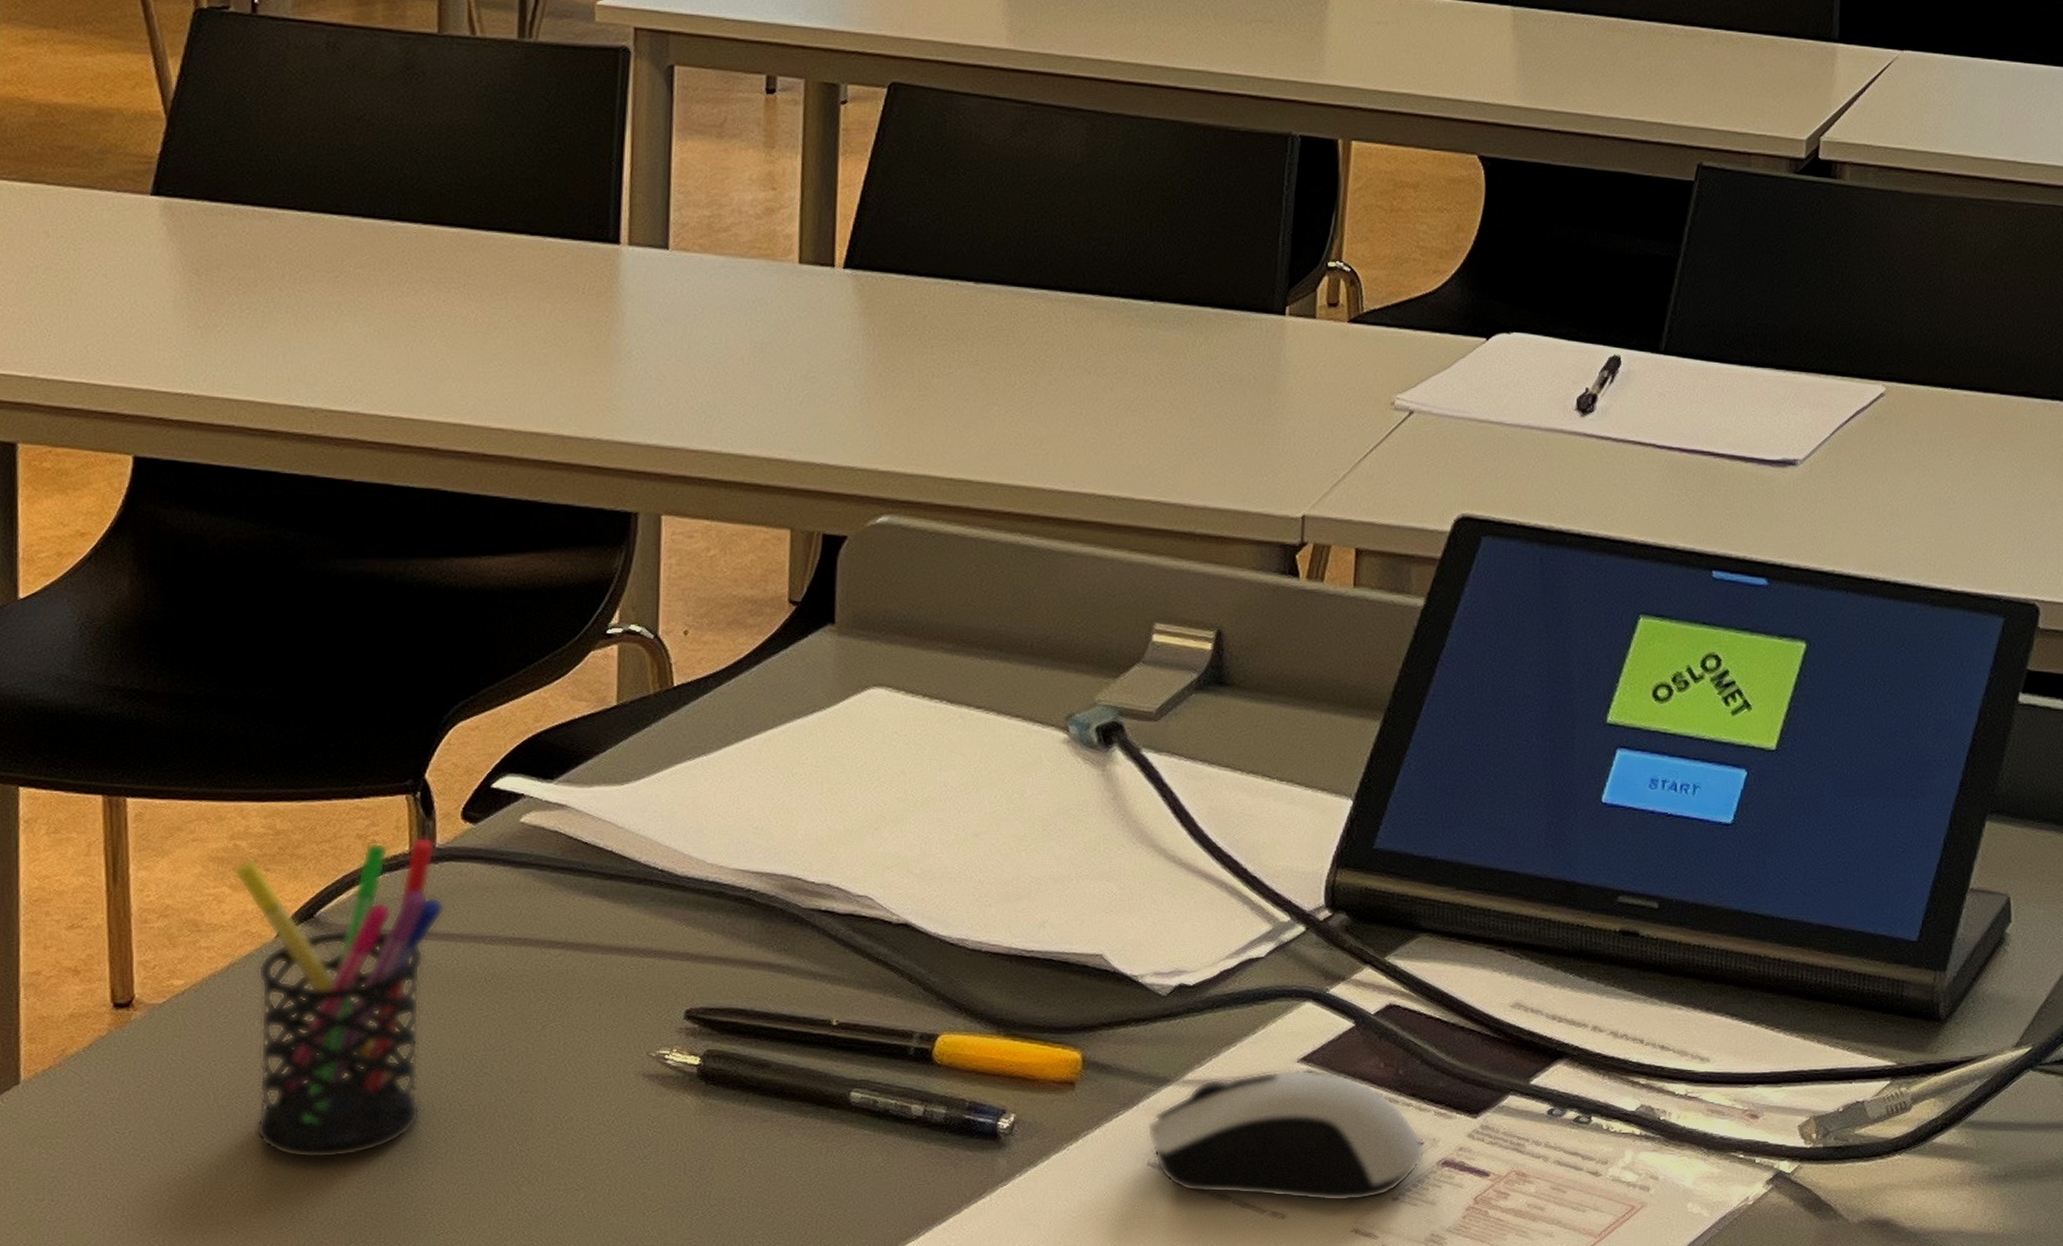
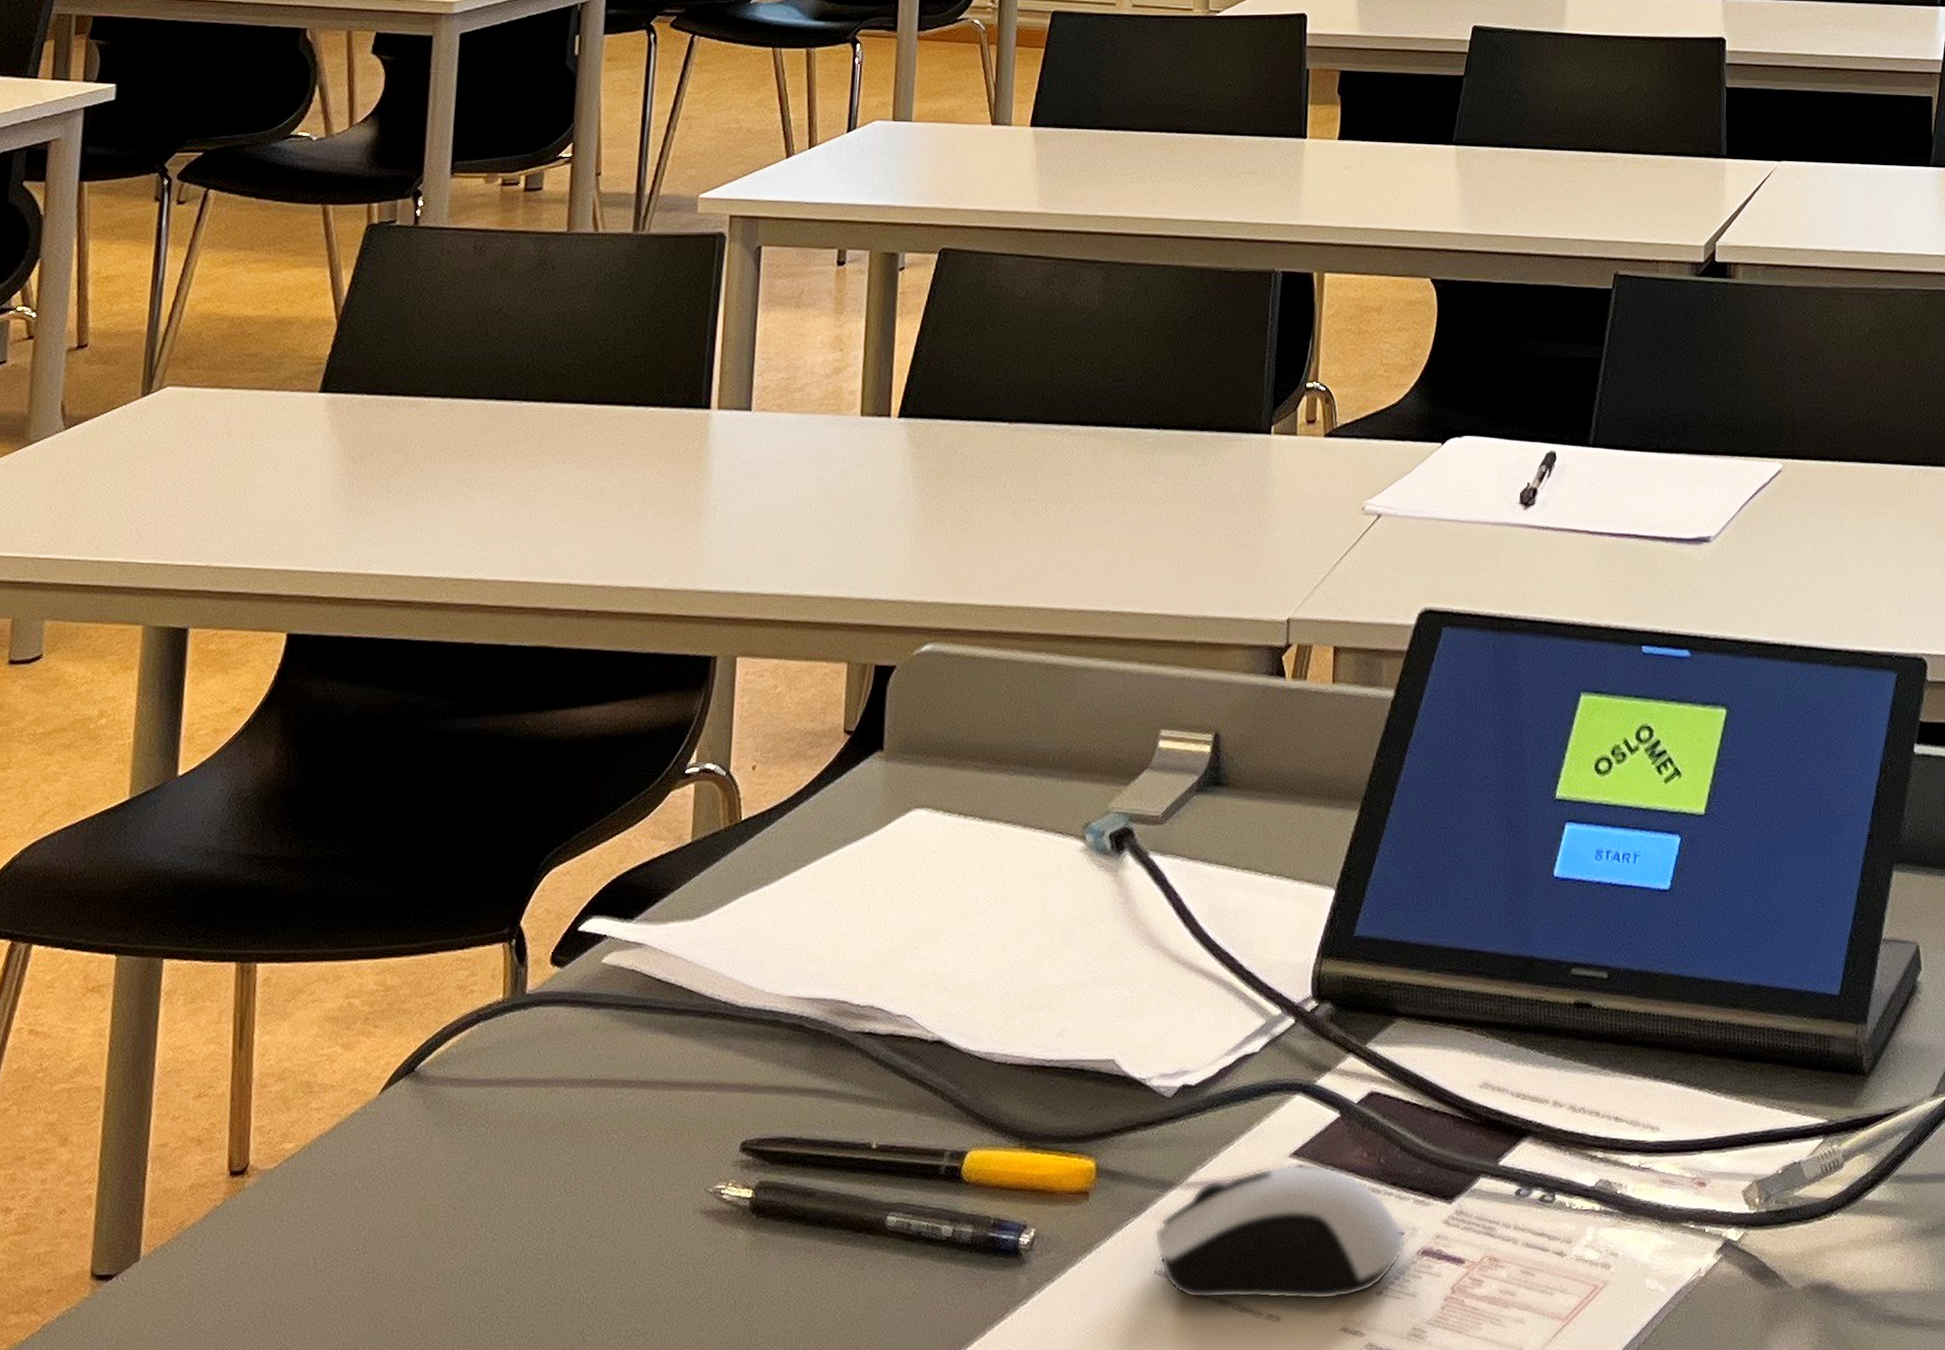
pen holder: present [233,837,445,1158] -> none [346,984,531,1320]

